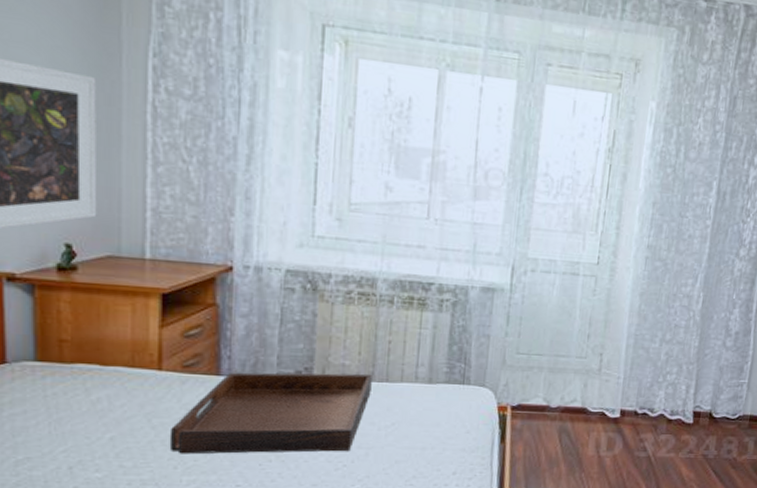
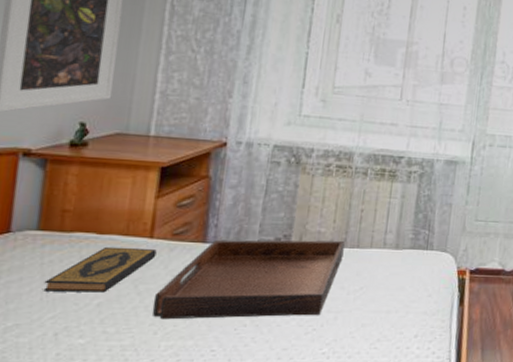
hardback book: none [50,378,167,426] -> present [43,246,157,293]

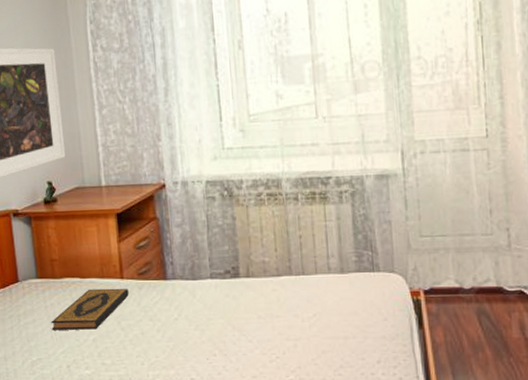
serving tray: present [153,240,345,320] -> none [135,268,291,352]

